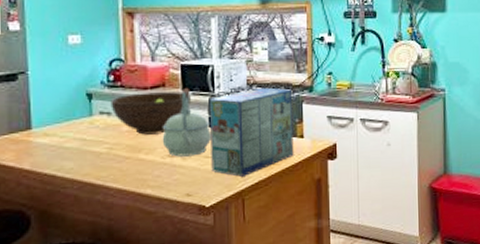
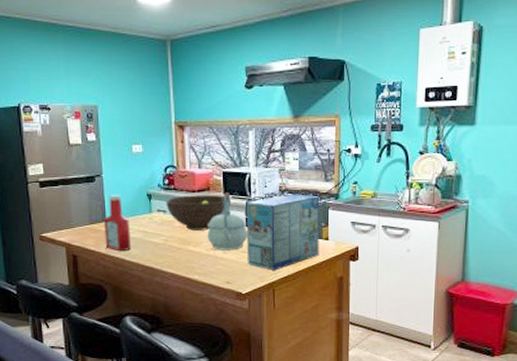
ketchup bottle: none [29,94,65,166] -> present [104,194,132,252]

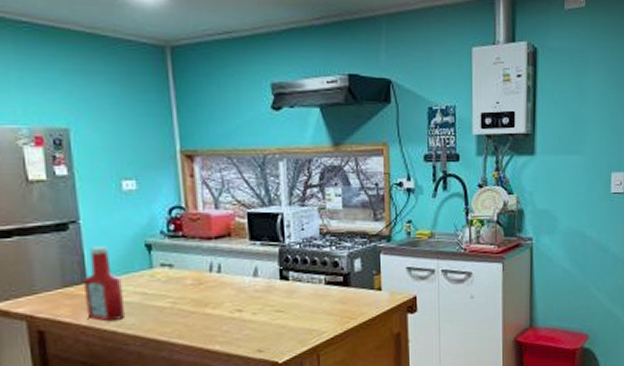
fruit bowl: present [166,195,231,231] -> none [172,242,259,288]
kettle: present [207,191,247,250] -> none [229,237,282,311]
toaster pastry box: present [246,194,320,270] -> none [279,237,371,332]

